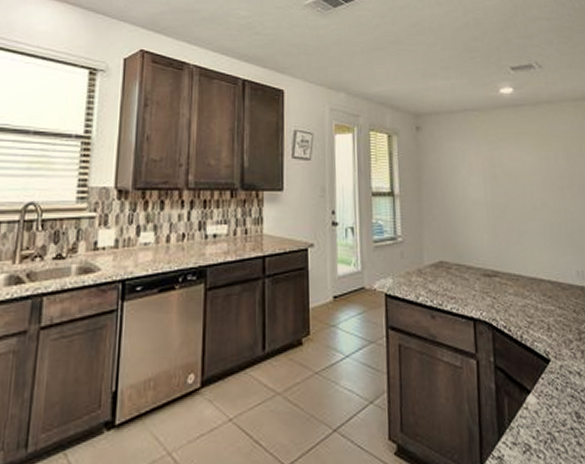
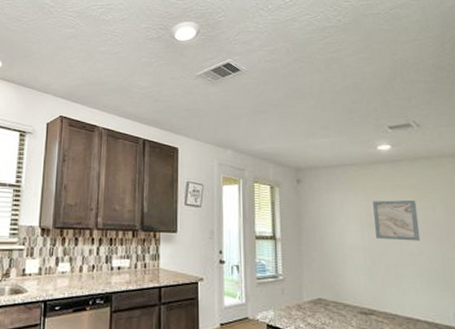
wall art: none [495,148,544,194] -> present [373,199,421,241]

